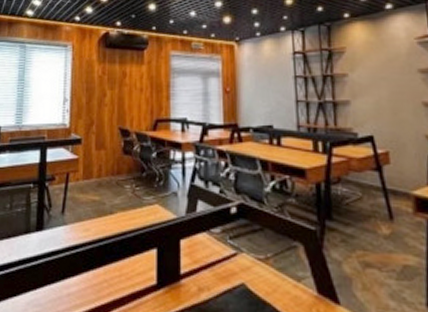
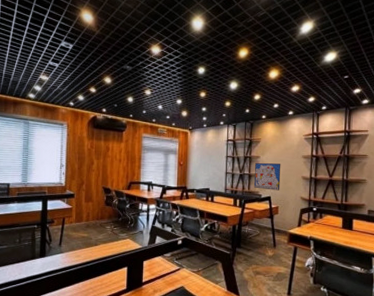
wall art: none [341,83,388,126] -> present [253,163,281,191]

